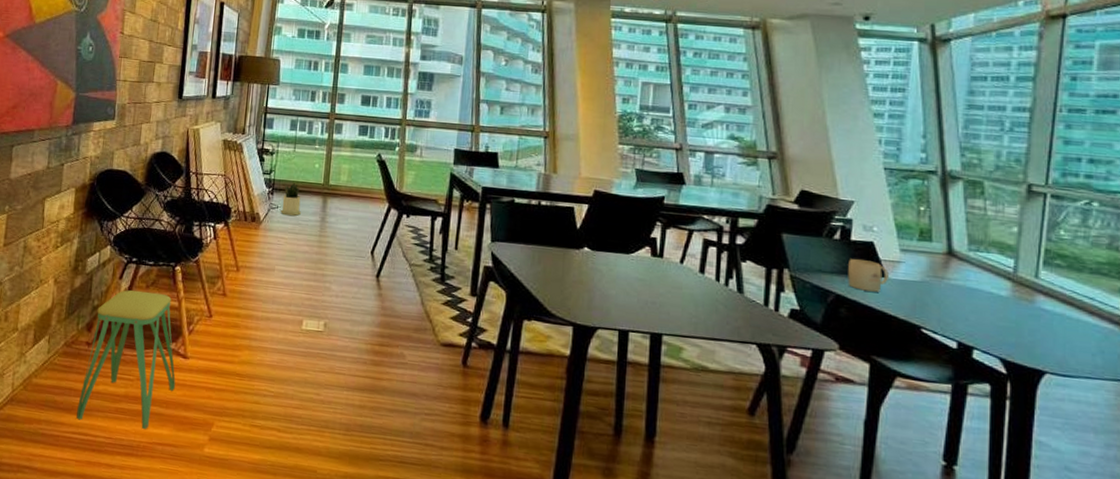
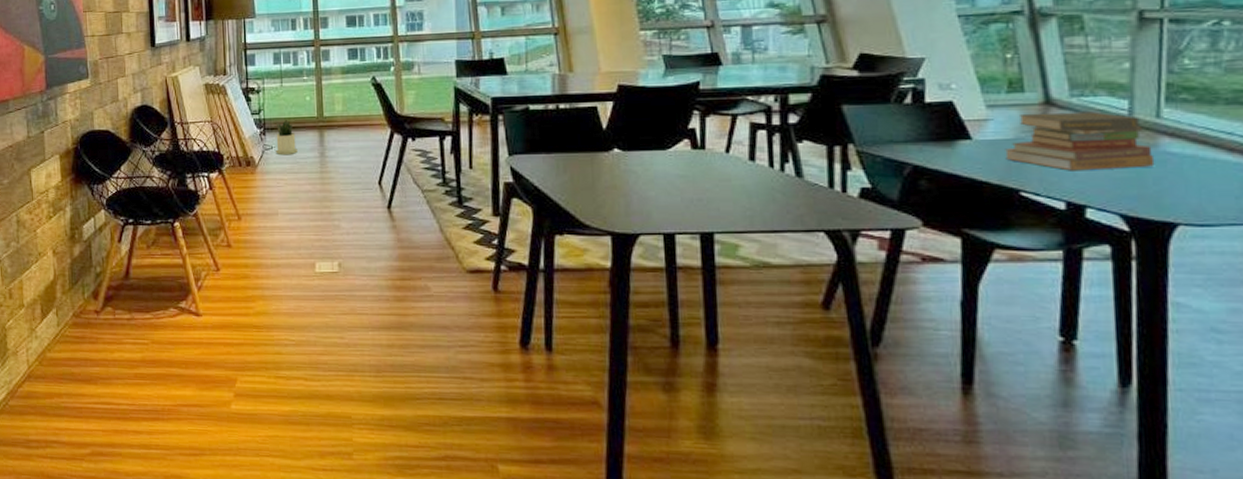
stool: present [76,290,176,429] -> none [96,252,193,392]
mug: present [848,259,889,292] -> none [924,123,975,157]
books: none [912,260,1031,320] -> present [1005,111,1155,171]

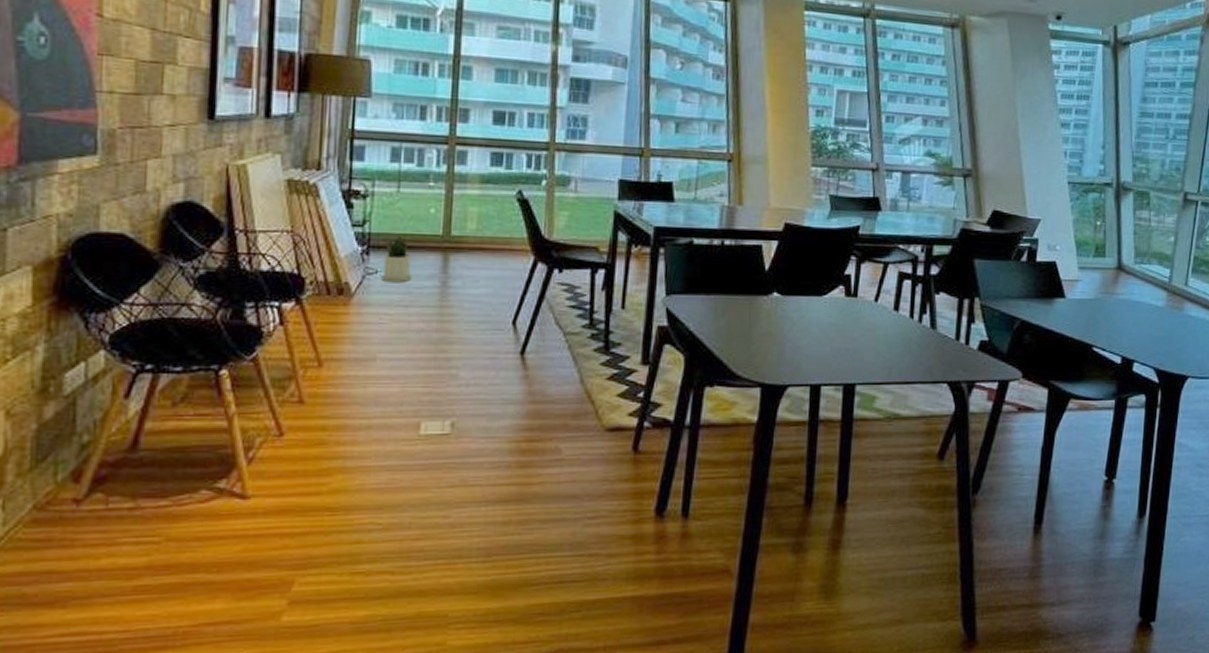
books: present [1005,111,1155,171] -> none [1086,276,1181,330]

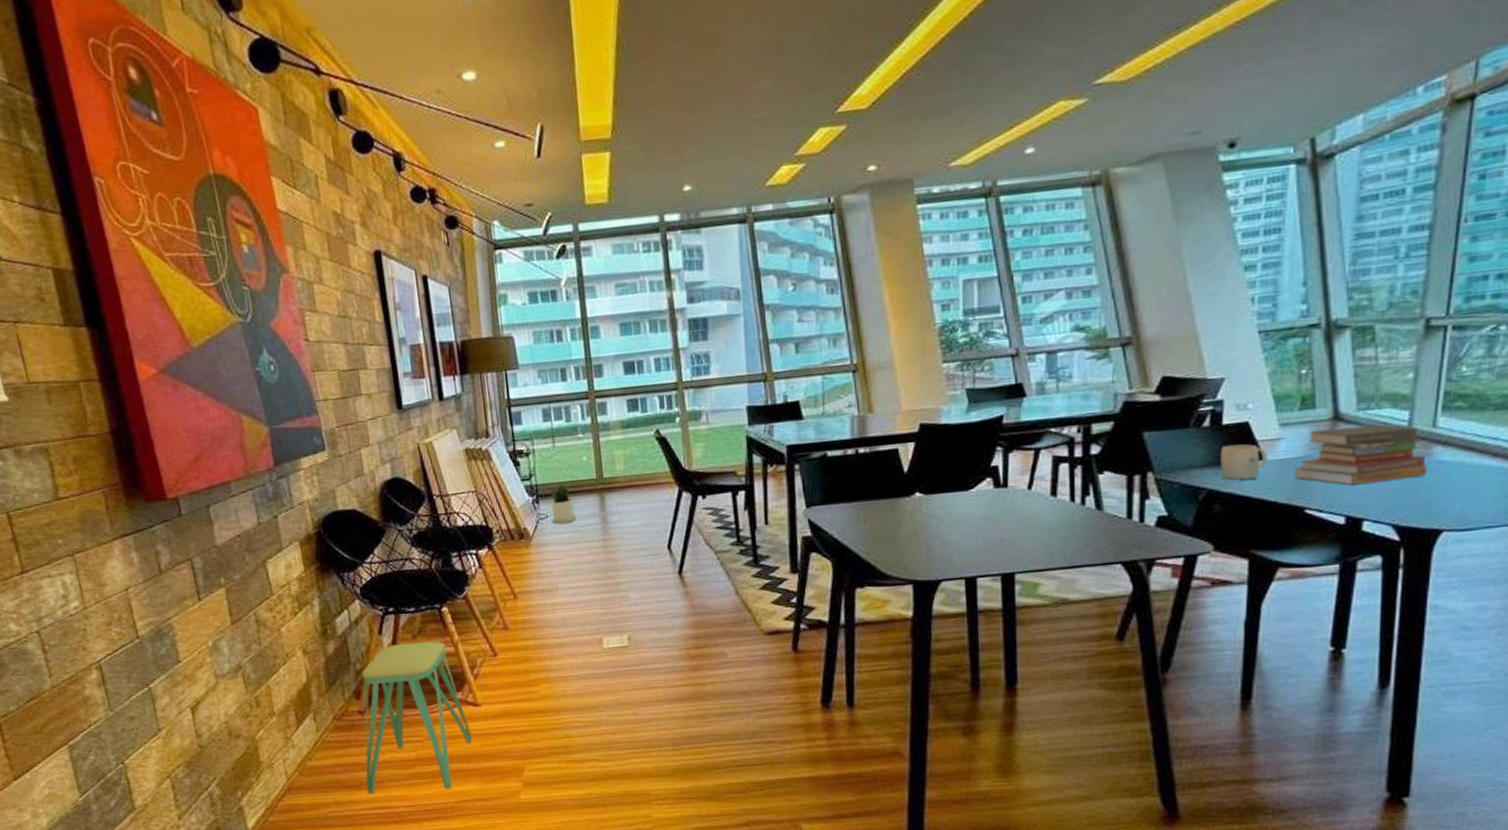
stool: none [65,411,231,615] -> present [362,641,473,795]
mug: none [1032,281,1068,314] -> present [1221,444,1267,480]
books: none [1086,276,1181,330] -> present [1294,424,1428,486]

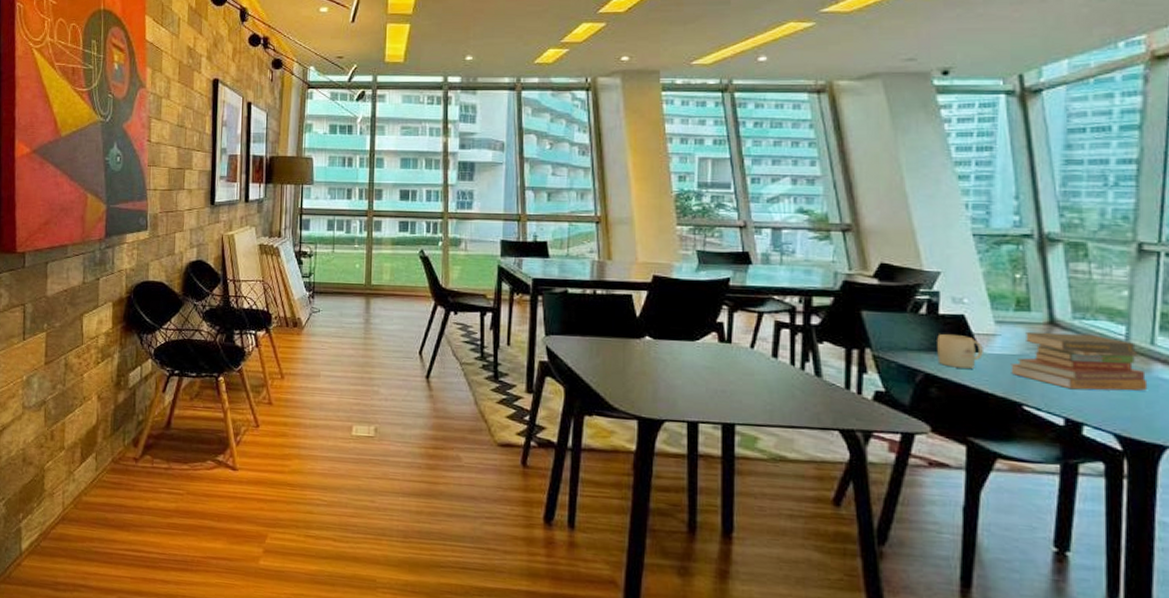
stool: present [362,641,473,795] -> none [129,403,227,543]
planter: present [549,483,576,525] -> none [322,284,344,320]

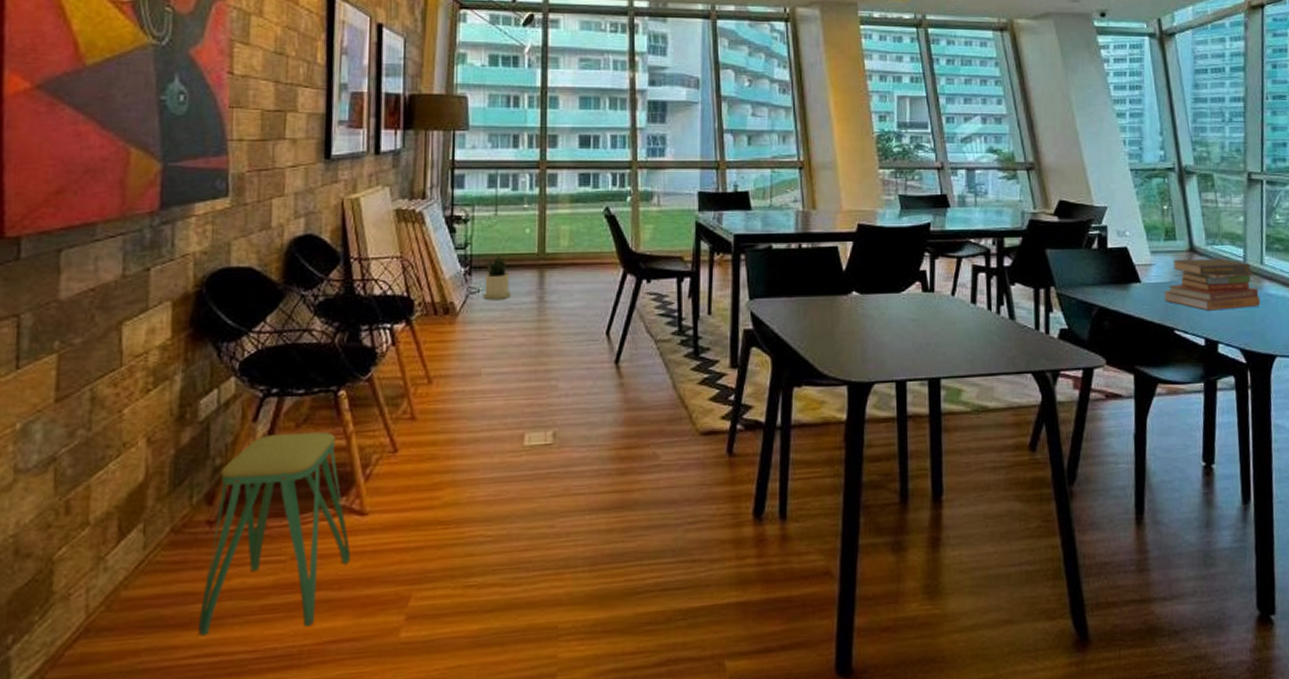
stool: none [129,403,227,543] -> present [199,431,352,636]
planter: none [322,284,344,320] -> present [483,255,511,301]
mug: present [937,334,983,369] -> none [1107,267,1143,299]

